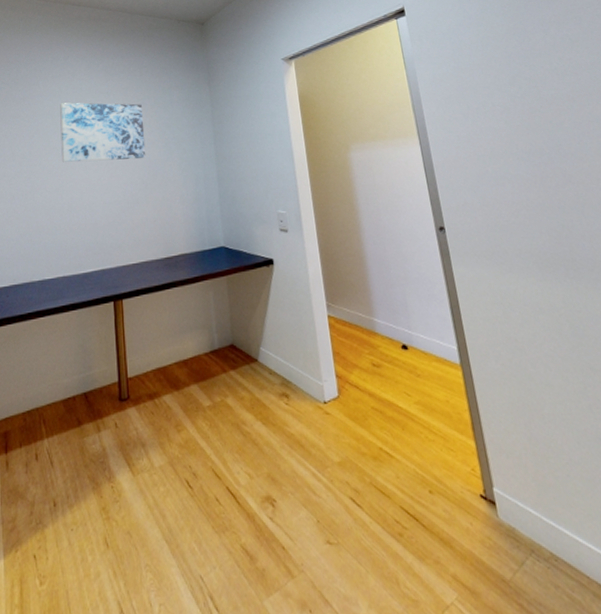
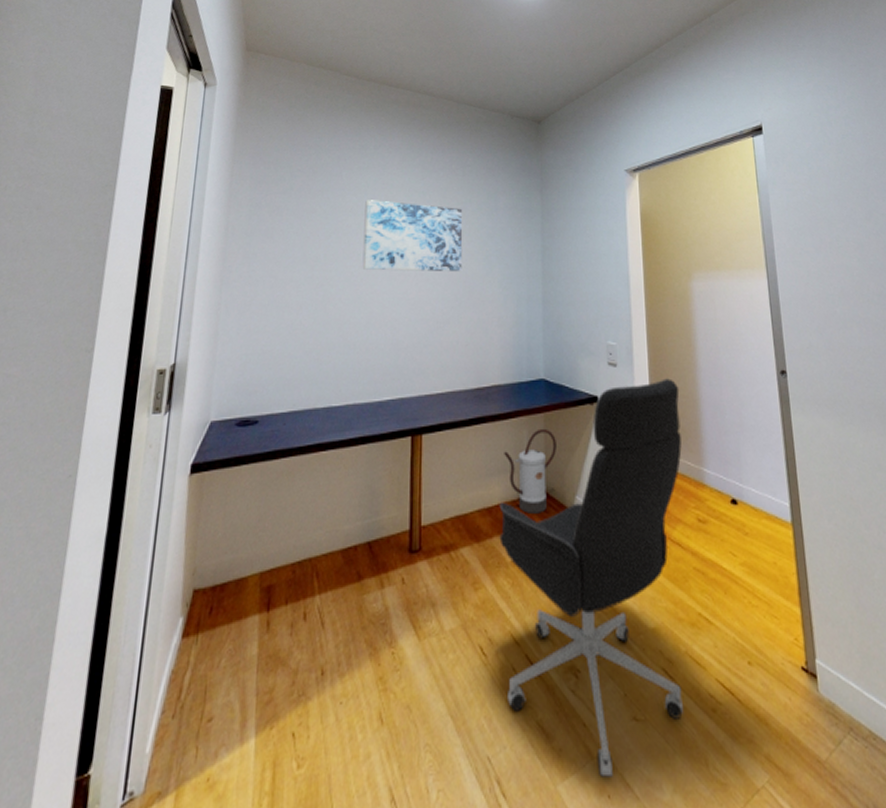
office chair: none [193,240,372,594] -> present [499,378,683,777]
watering can: none [194,289,240,364] -> present [504,428,556,514]

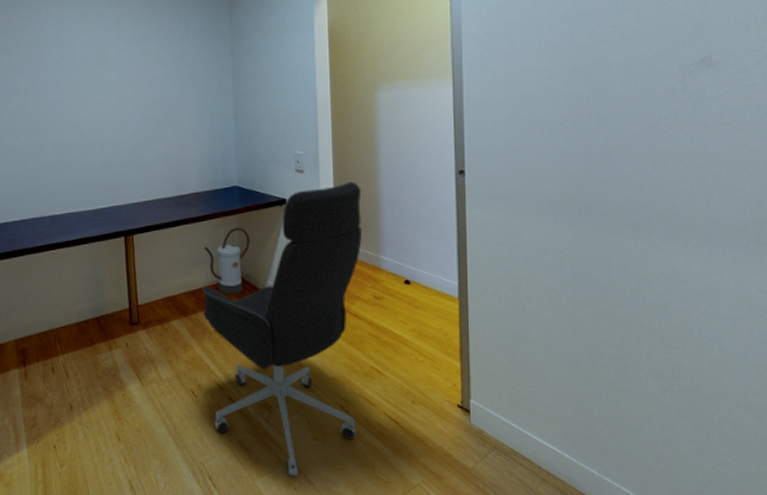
wall art: present [362,200,463,272] -> none [65,31,159,97]

